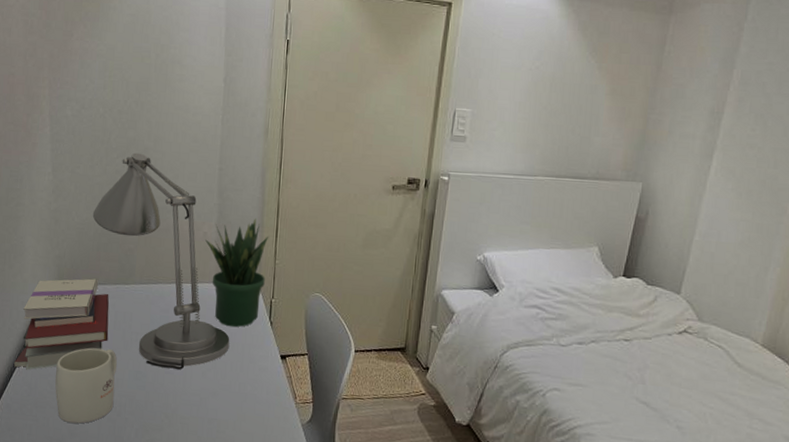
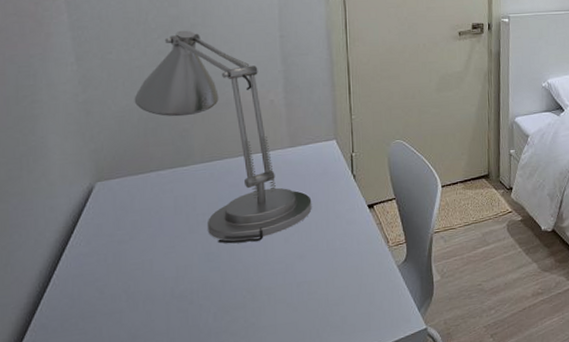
books: present [14,278,110,370] -> none [47,166,169,282]
mug: present [55,347,117,424] -> none [104,237,184,326]
planter: present [205,218,268,327] -> none [273,79,343,188]

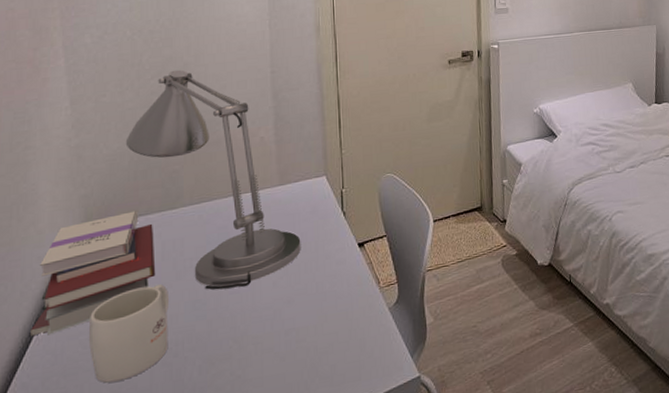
books: none [47,166,169,282] -> present [31,211,156,337]
mug: none [104,237,184,326] -> present [88,284,168,383]

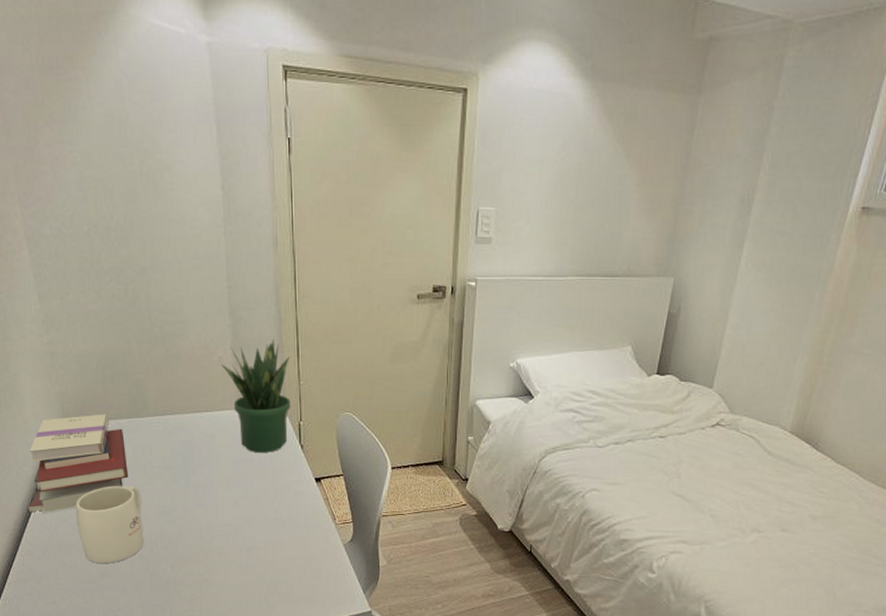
desk lamp: present [125,69,301,290] -> none [92,274,260,500]
planter: none [263,114,333,227] -> present [221,338,291,453]

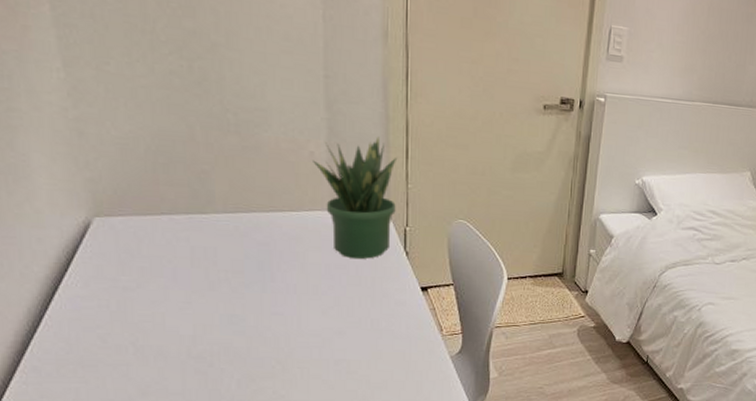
books: present [29,414,129,514] -> none [37,207,184,323]
mug: present [76,486,144,563] -> none [107,291,202,380]

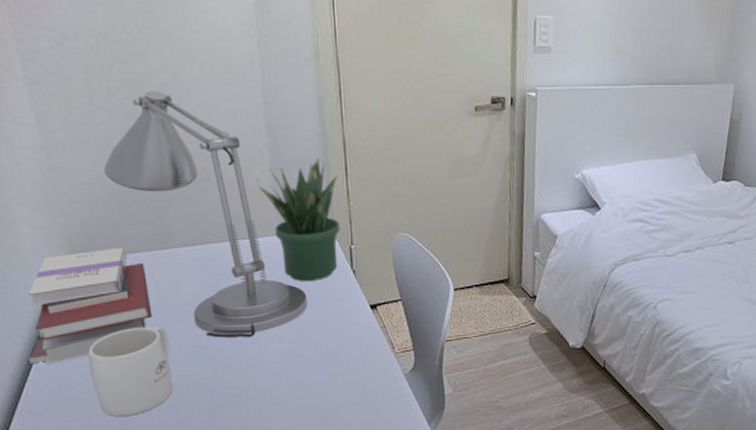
books: none [37,207,184,323] -> present [28,247,153,365]
mug: none [107,291,202,380] -> present [88,327,173,416]
desk lamp: none [139,49,356,309] -> present [103,90,308,338]

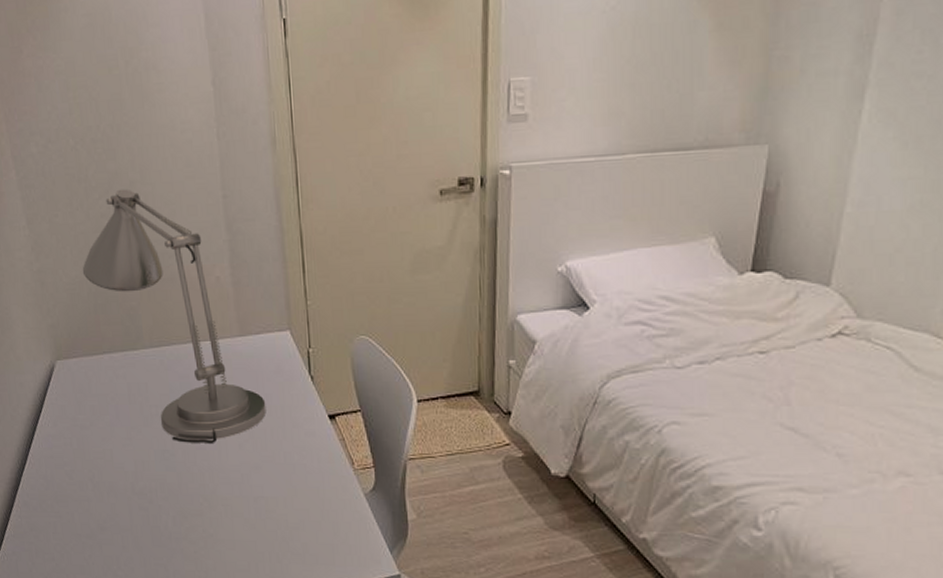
books: present [28,247,153,365] -> none [23,347,125,461]
mug: present [88,327,173,416] -> none [71,428,144,516]
planter: present [259,157,340,281] -> none [219,253,298,386]

